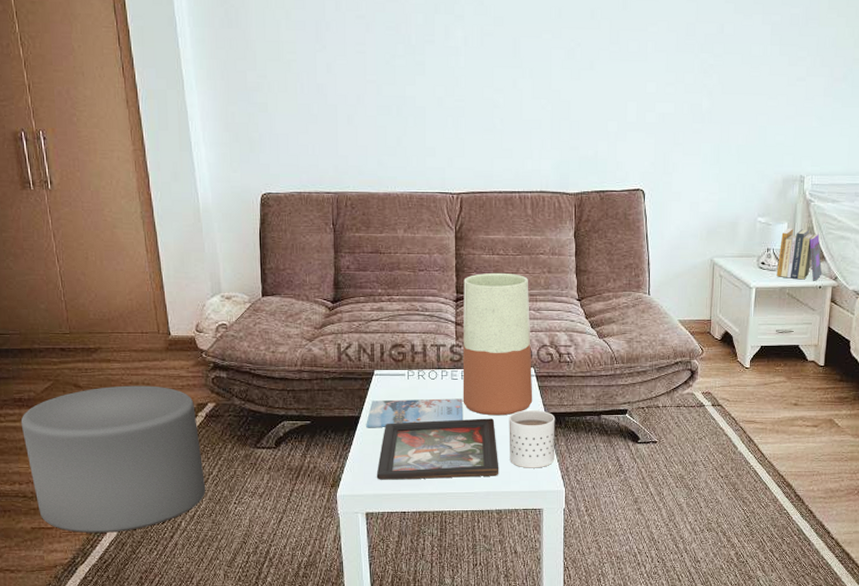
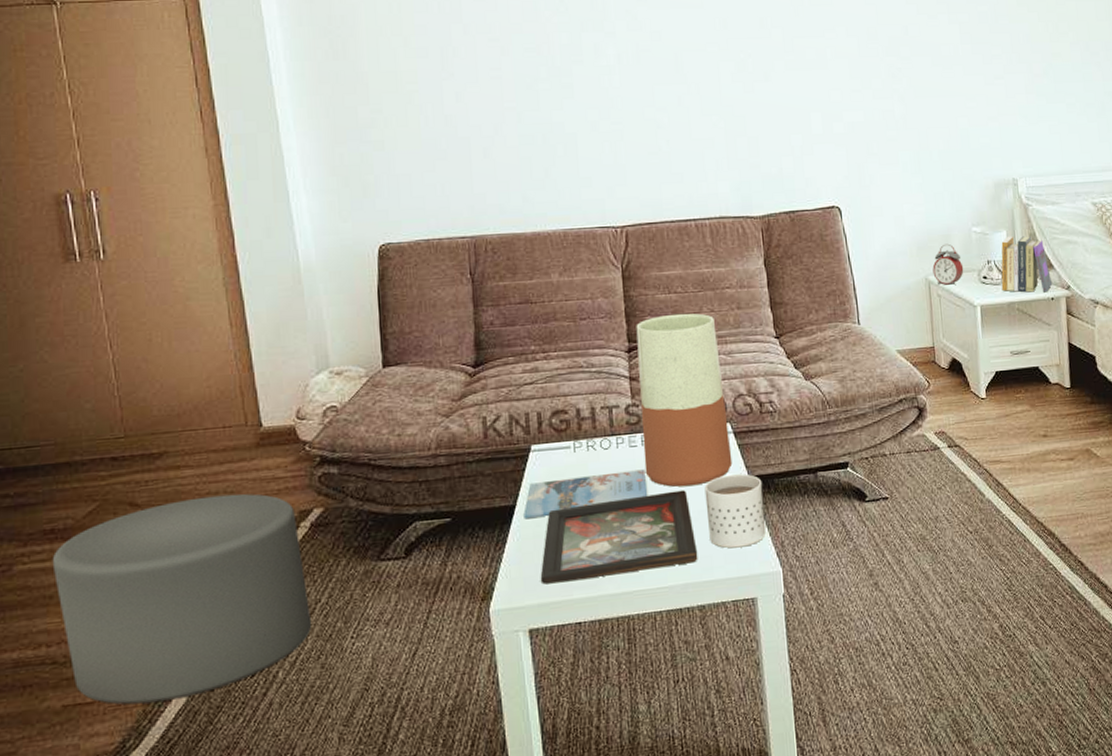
alarm clock: none [718,230,746,268] -> present [932,243,964,286]

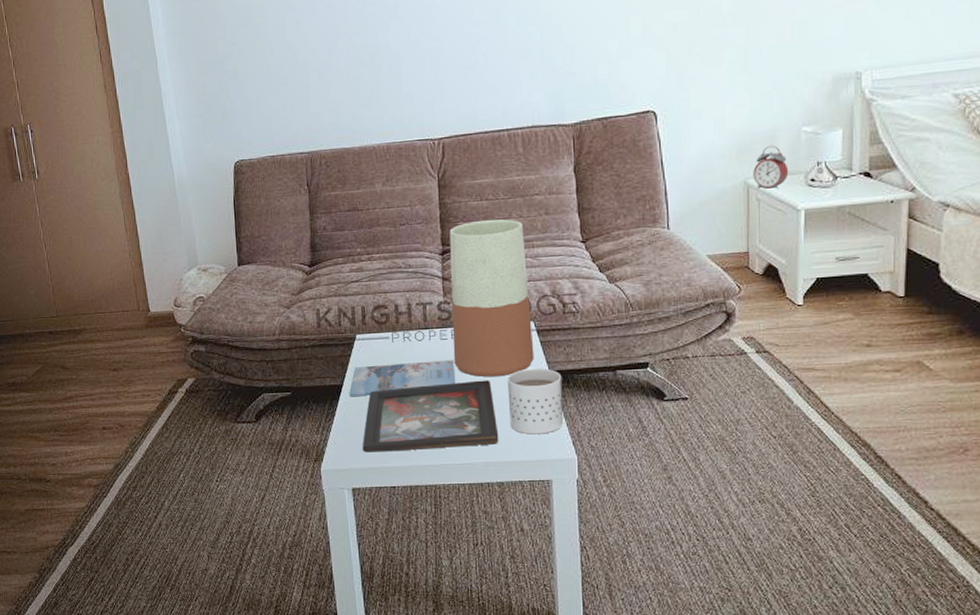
pouf: present [52,493,312,705] -> none [14,363,188,514]
books: present [1001,235,1053,293] -> none [831,134,894,195]

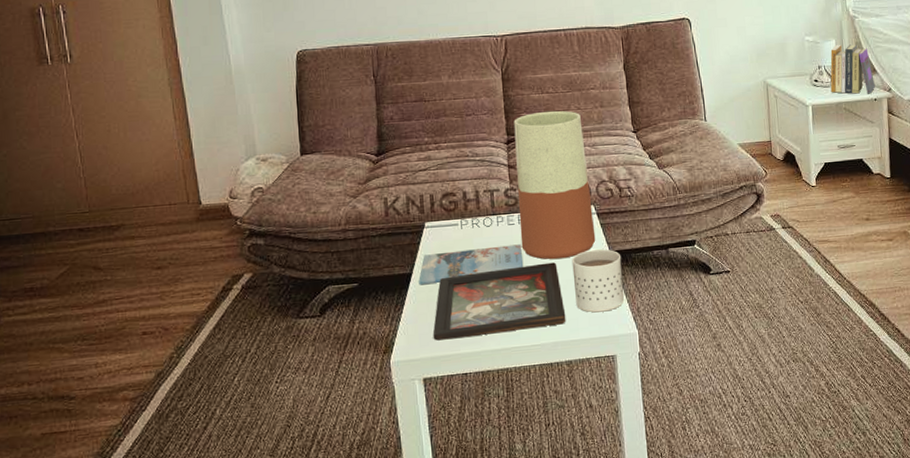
alarm clock: present [753,145,789,189] -> none [770,51,798,88]
books: none [831,134,894,195] -> present [830,44,876,94]

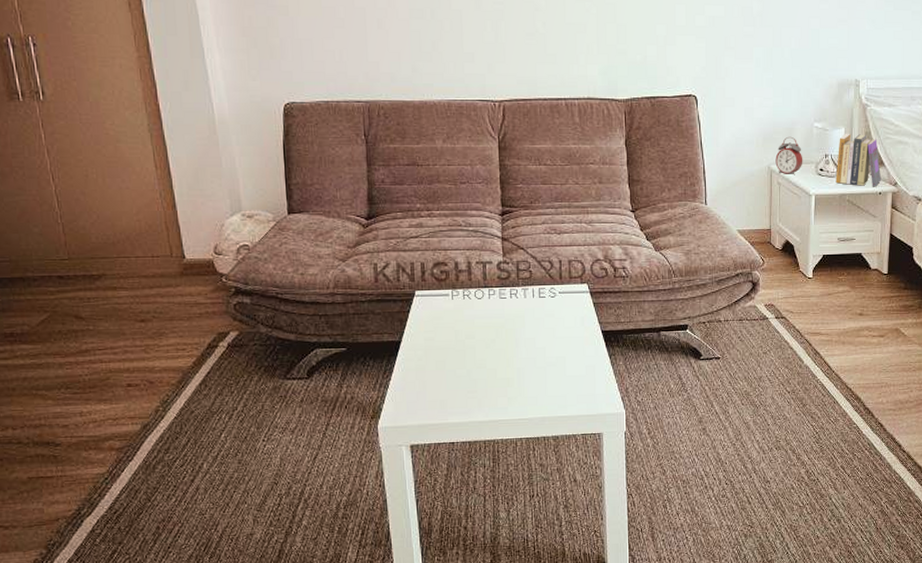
magazine: present [419,244,523,284] -> none [408,318,513,352]
decorative tray: present [433,262,566,341] -> none [421,338,555,409]
vase: present [513,110,596,260] -> none [509,184,588,336]
mug: present [572,249,624,313] -> none [563,328,613,391]
alarm clock: none [770,51,798,88] -> present [775,136,803,175]

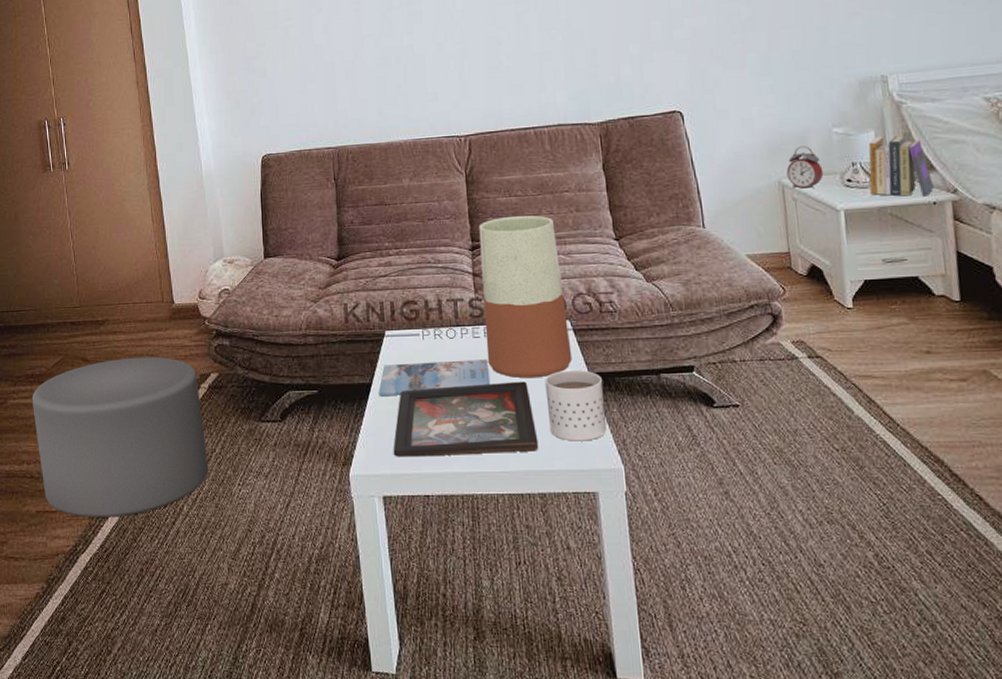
pouf: none [13,314,230,481] -> present [31,357,209,517]
magazine: none [408,318,513,352] -> present [378,359,489,396]
decorative tray: none [421,338,555,409] -> present [393,381,539,457]
vase: none [509,184,588,336] -> present [478,215,572,378]
mug: none [563,328,613,391] -> present [544,370,606,441]

